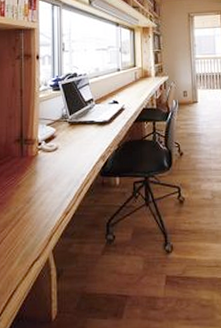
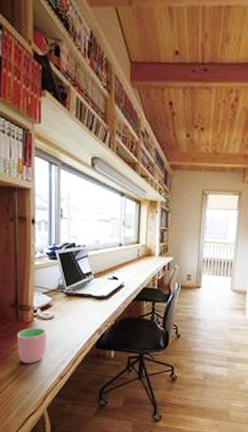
cup: none [22,161,51,201] -> present [17,327,46,364]

